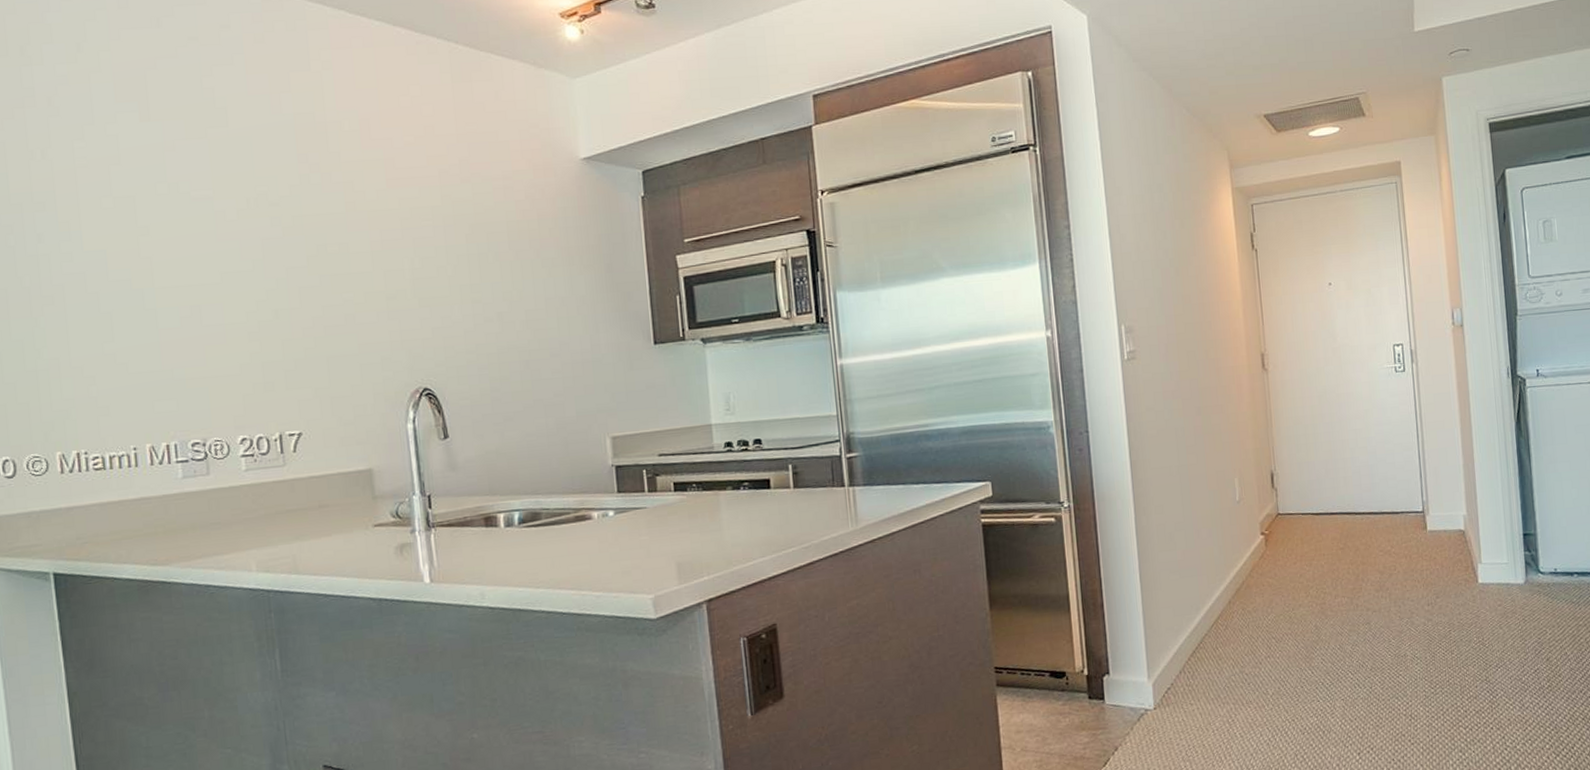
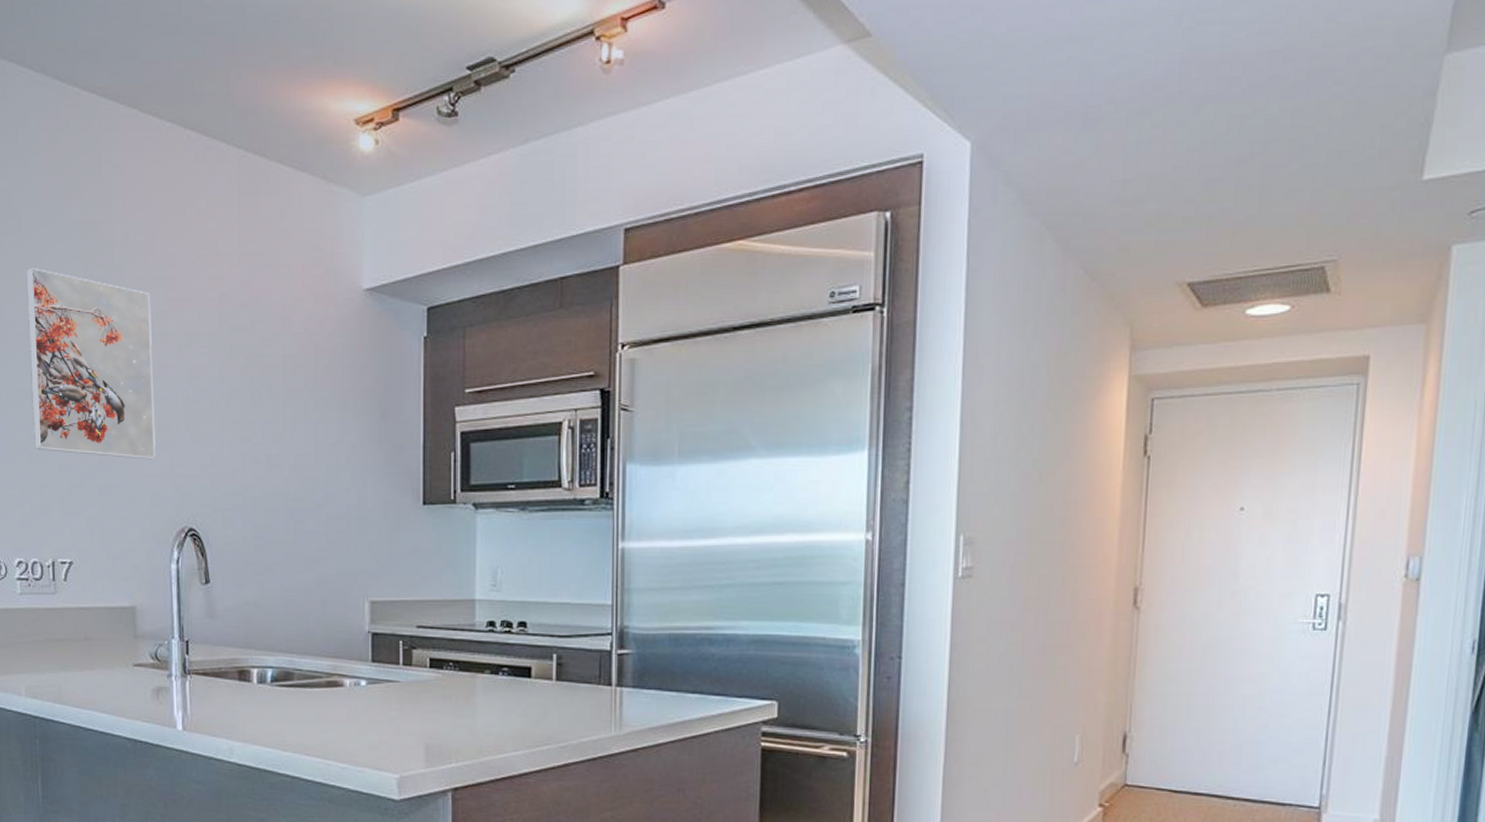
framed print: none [236,157,384,329] -> present [26,267,156,460]

